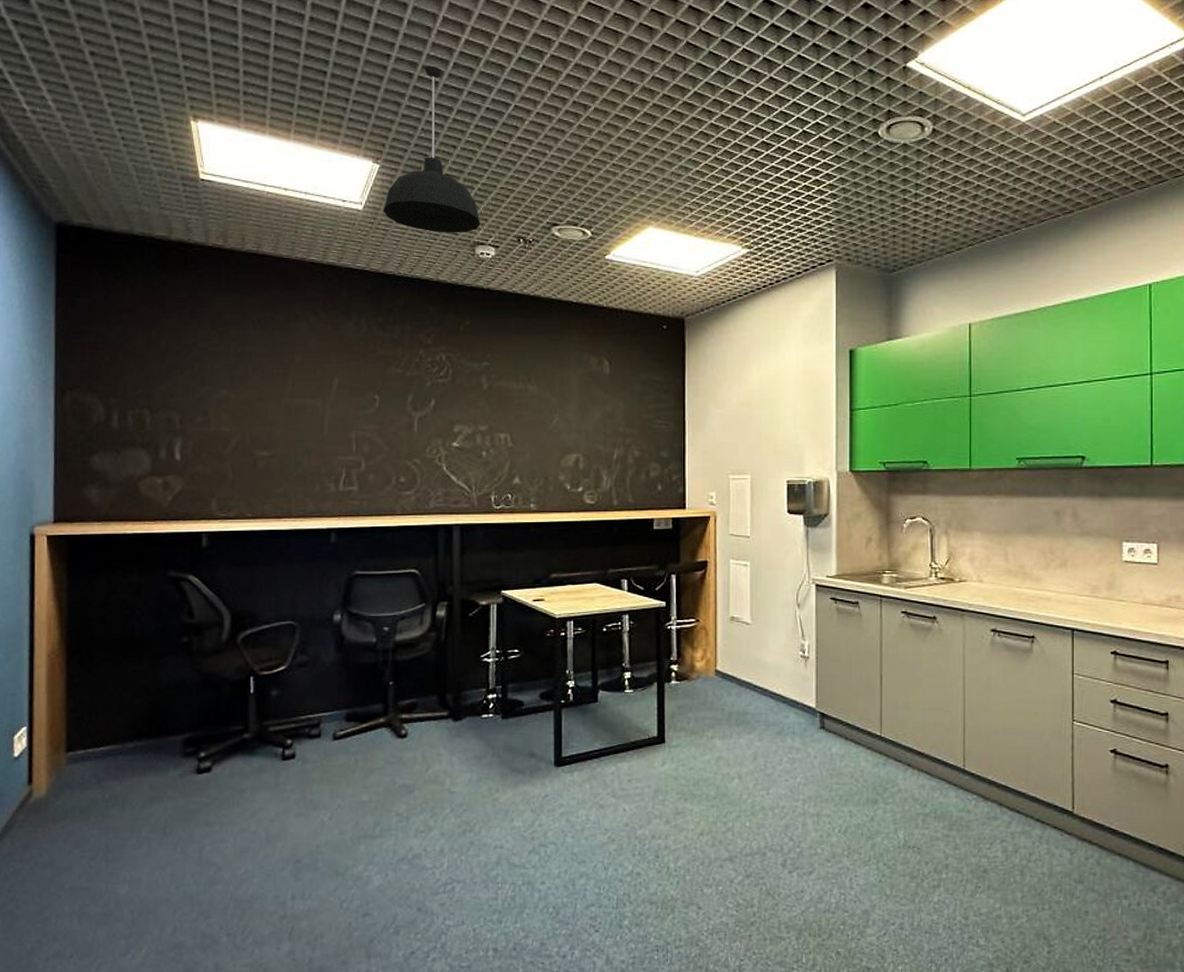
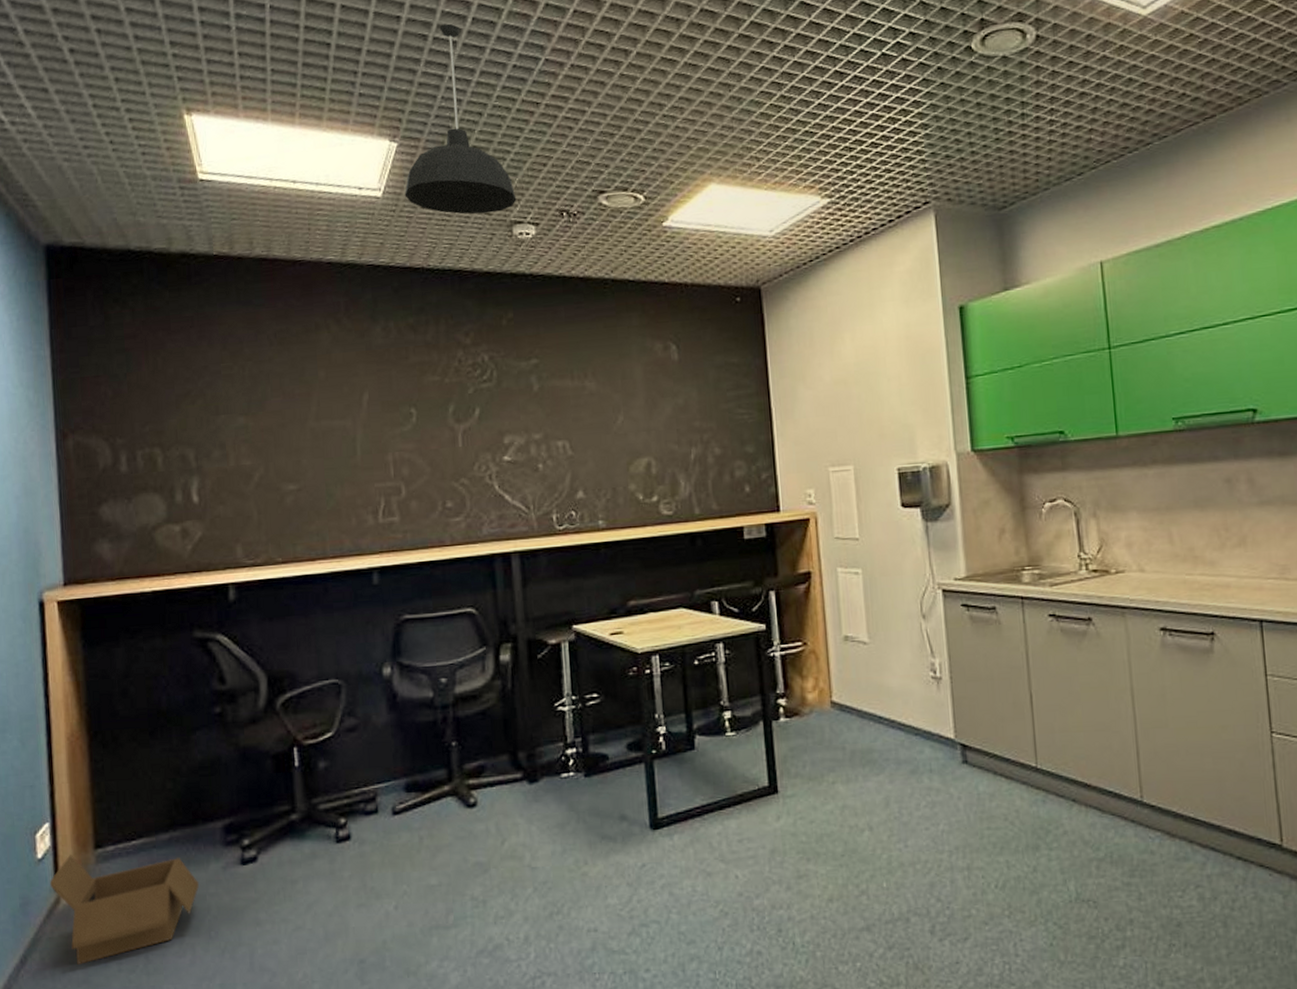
box: none [24,755,158,850] -> present [50,855,199,964]

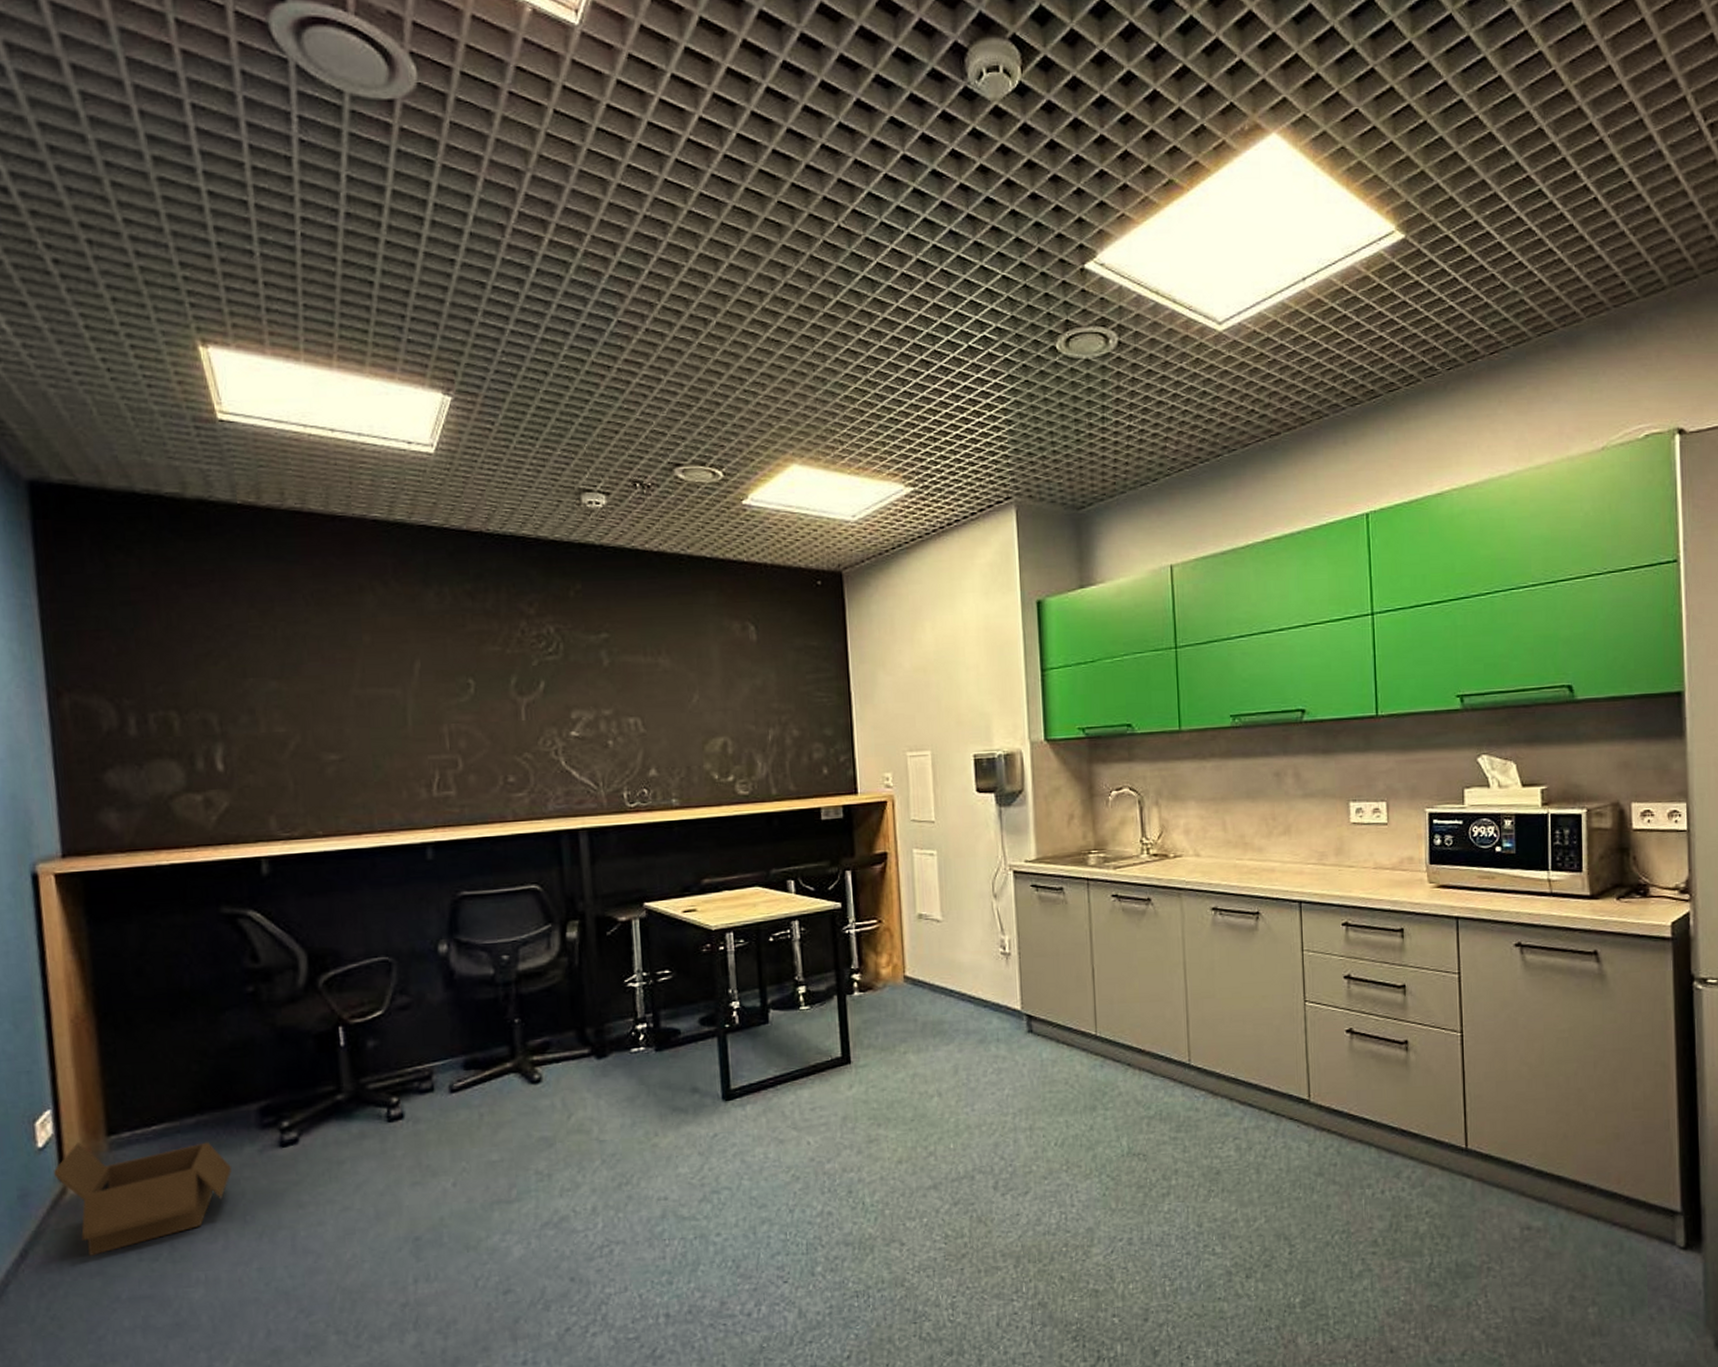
pendant lamp: present [404,23,517,215] -> none [460,272,586,479]

